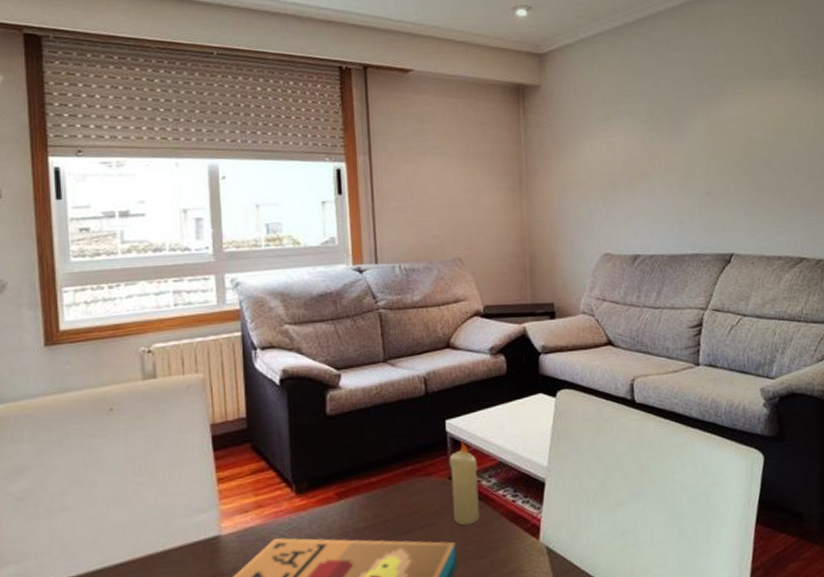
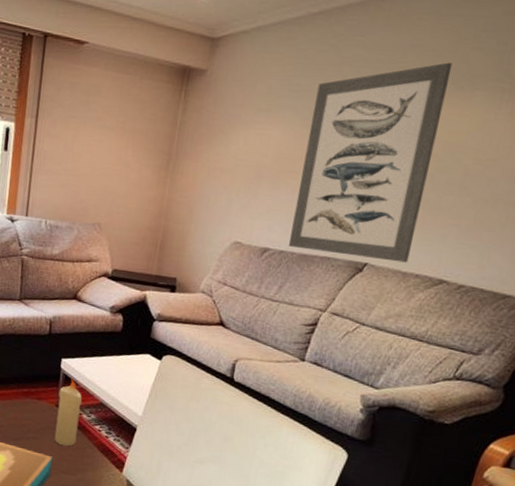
wall art: none [648,56,768,250] -> present [288,62,453,263]

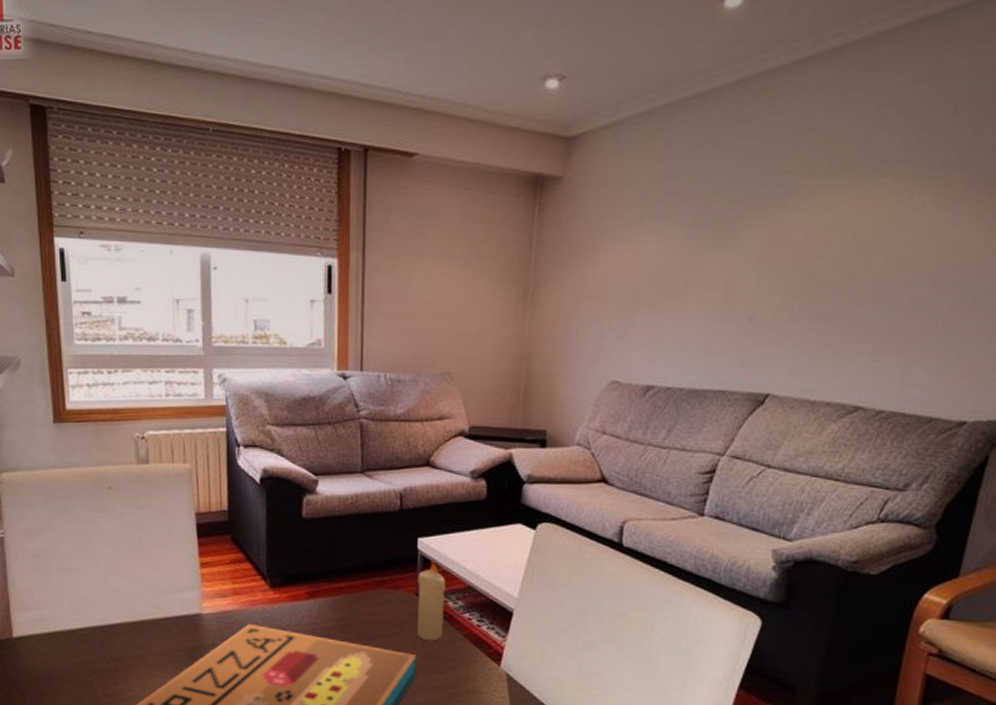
wall art: present [288,62,453,263] -> none [675,146,853,390]

